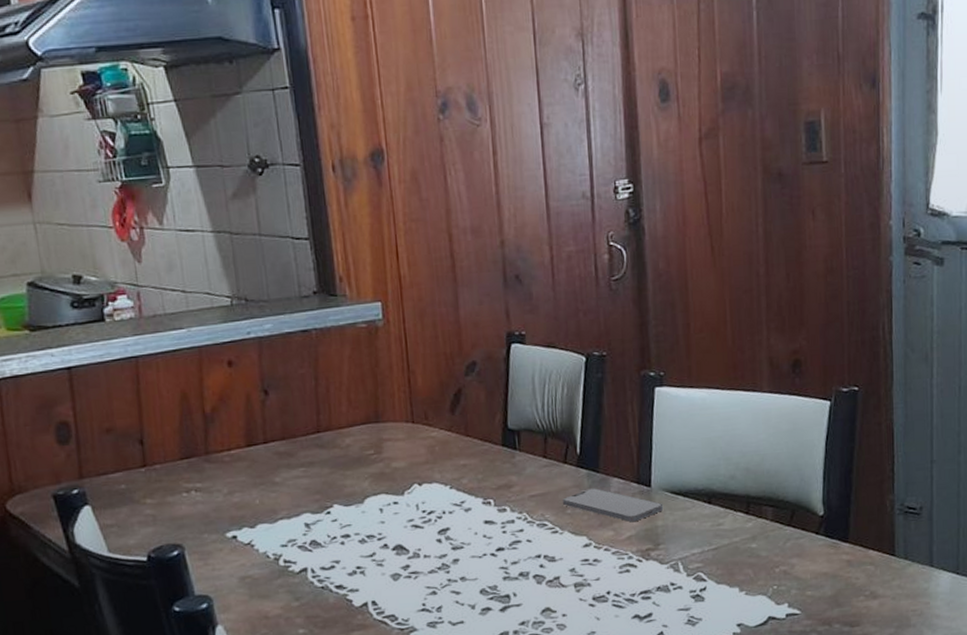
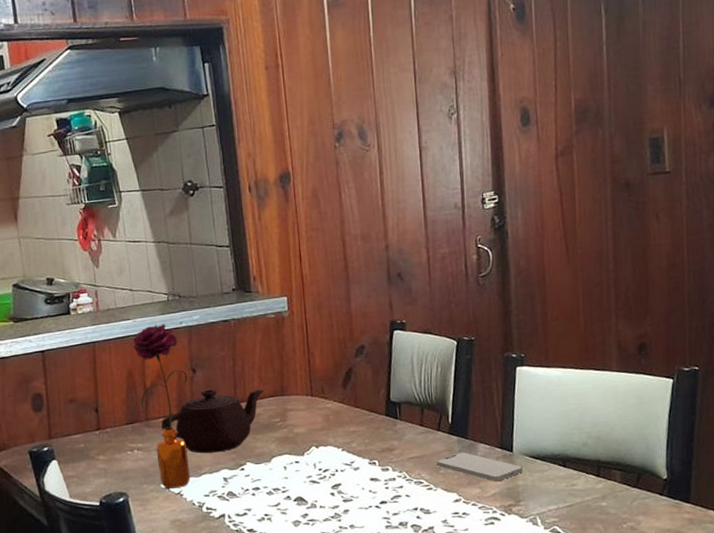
flower: none [187,333,264,539] -> present [132,323,191,489]
teapot: none [225,415,354,495] -> present [161,389,264,454]

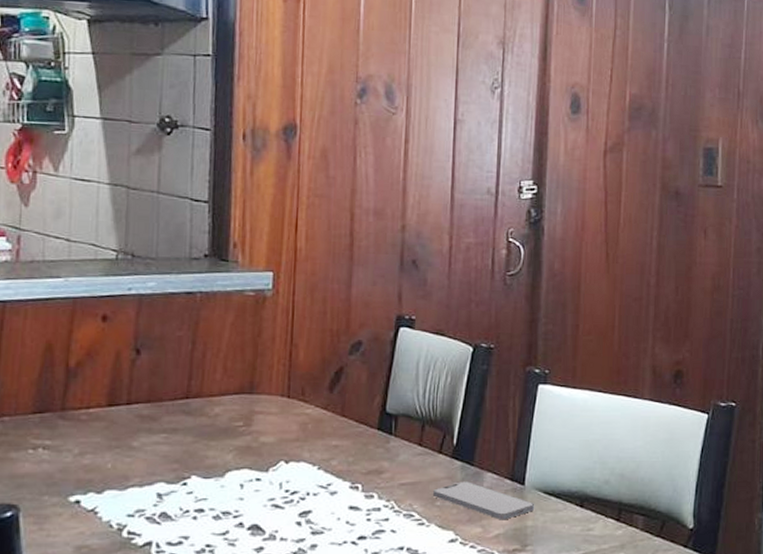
flower: present [132,323,191,489] -> none [58,287,128,504]
teapot: present [161,389,264,454] -> none [81,377,228,460]

